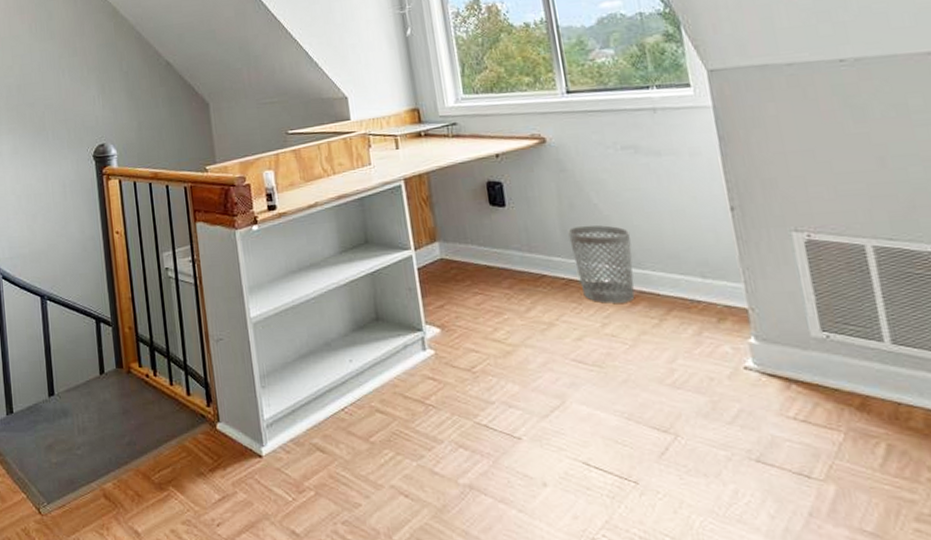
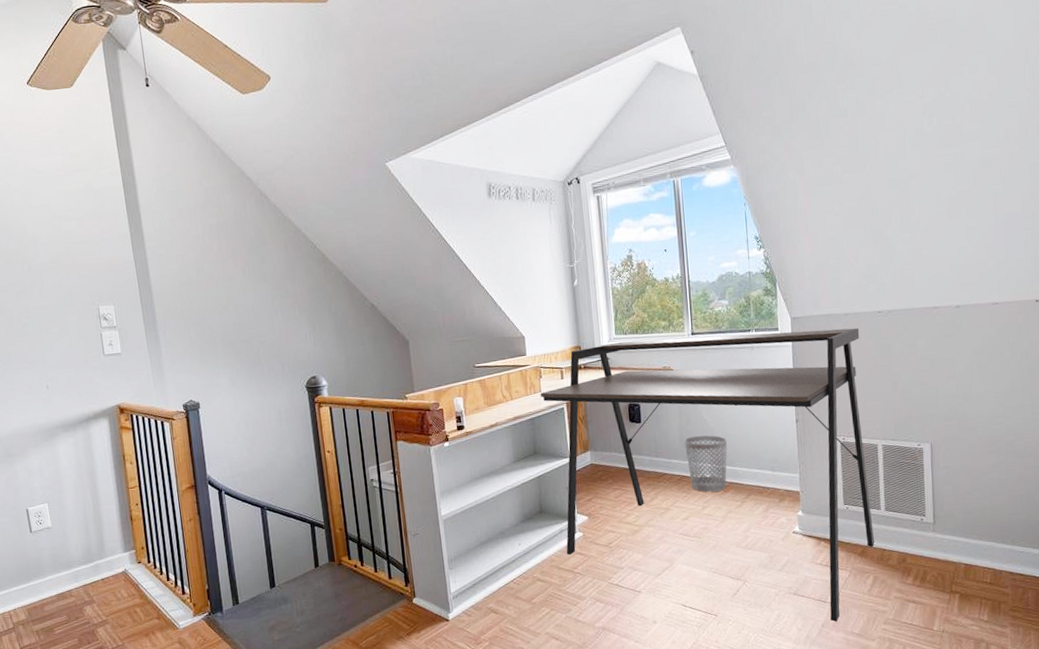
desk: none [370,82,882,511] -> present [541,327,875,622]

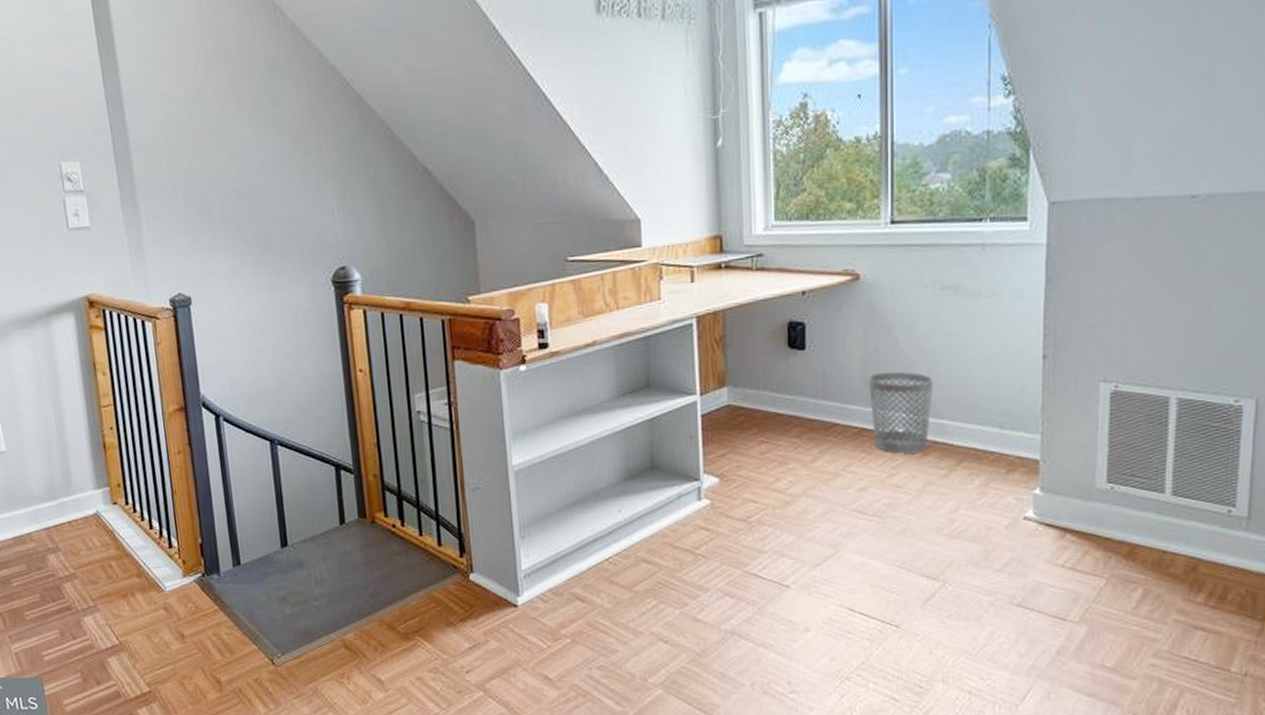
desk: present [541,327,875,622] -> none [660,220,1158,650]

